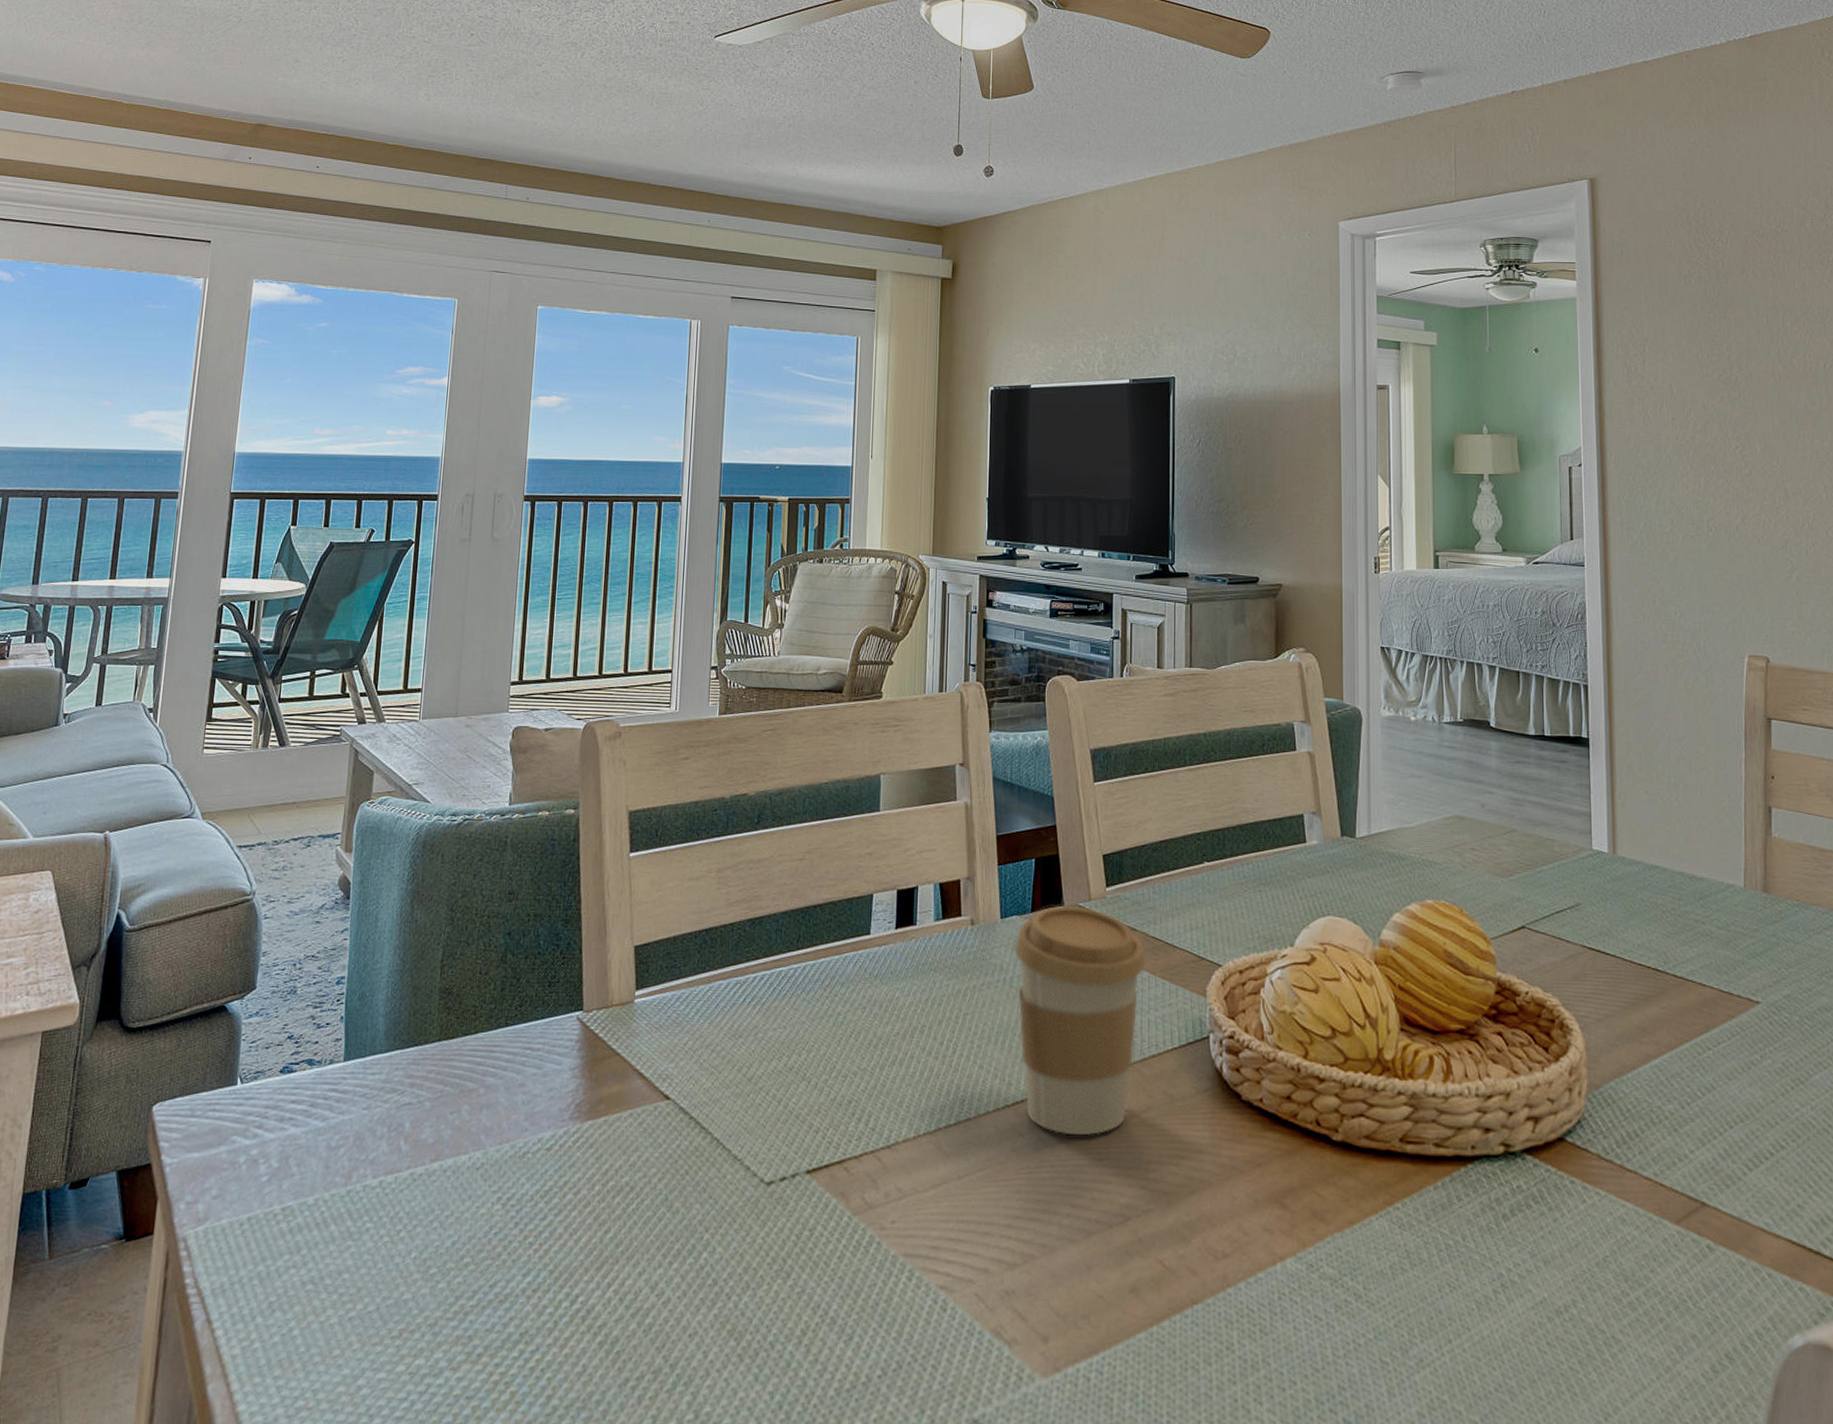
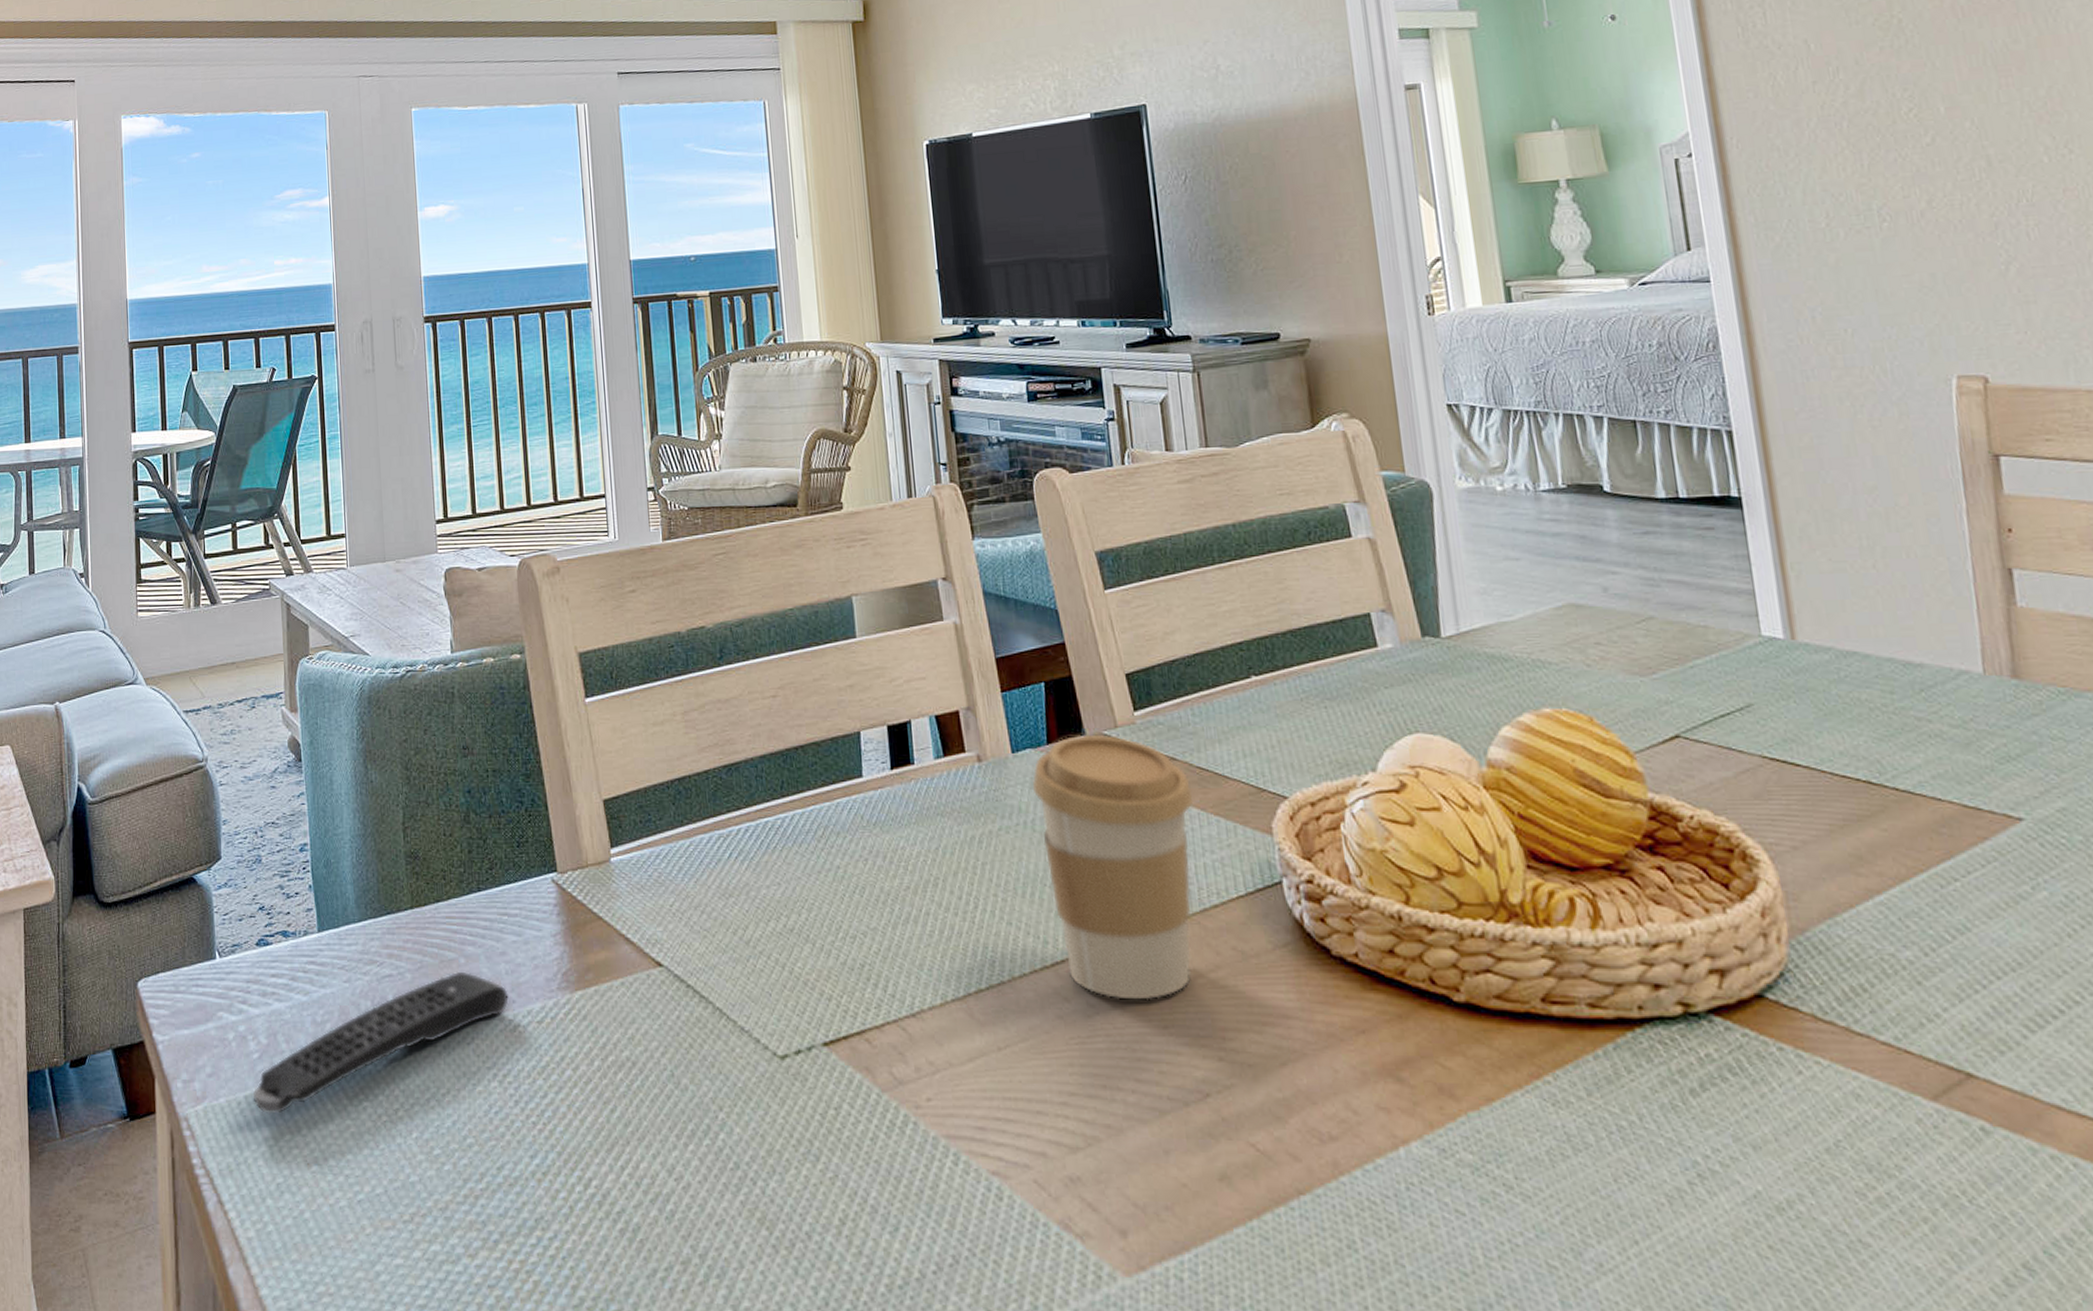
remote control: none [257,1100,522,1236] -> present [253,971,509,1115]

